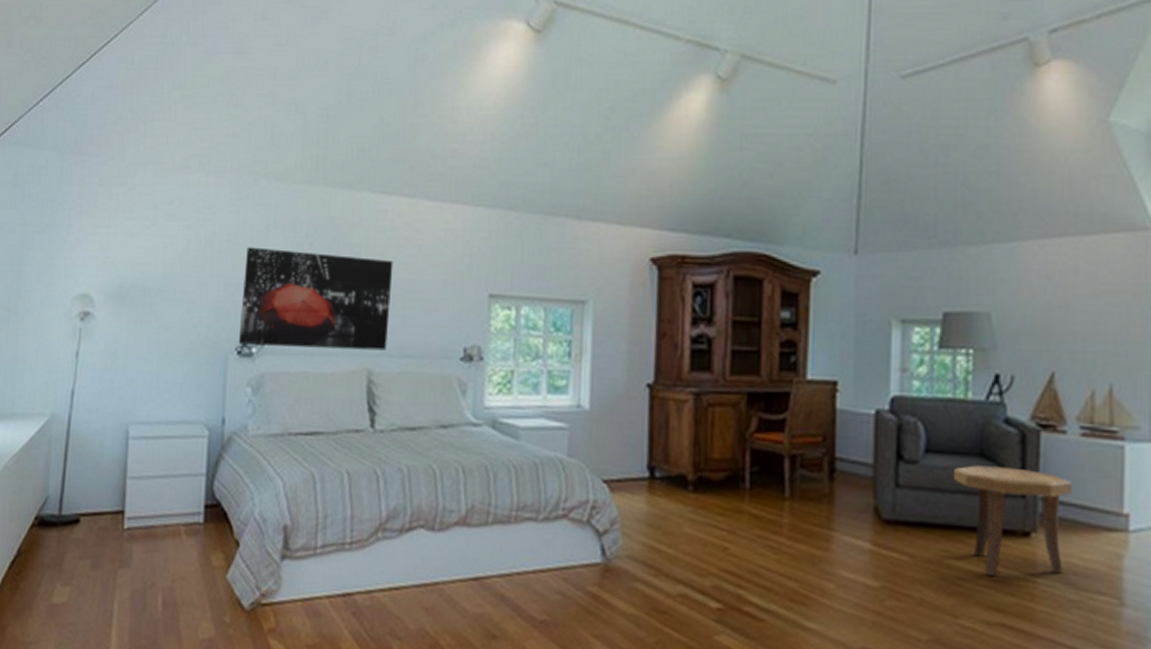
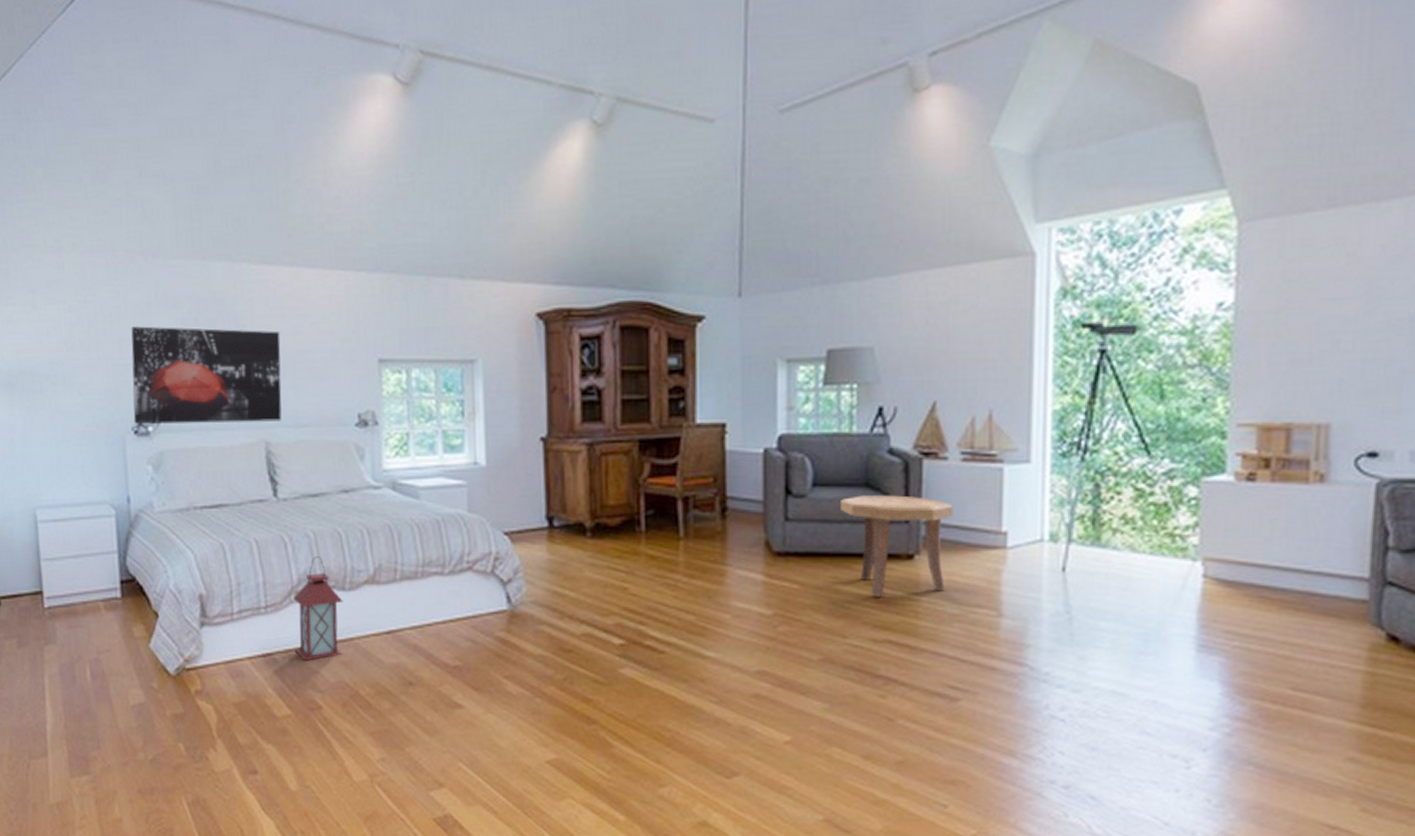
lantern: none [376,493,431,604] -> present [293,557,343,661]

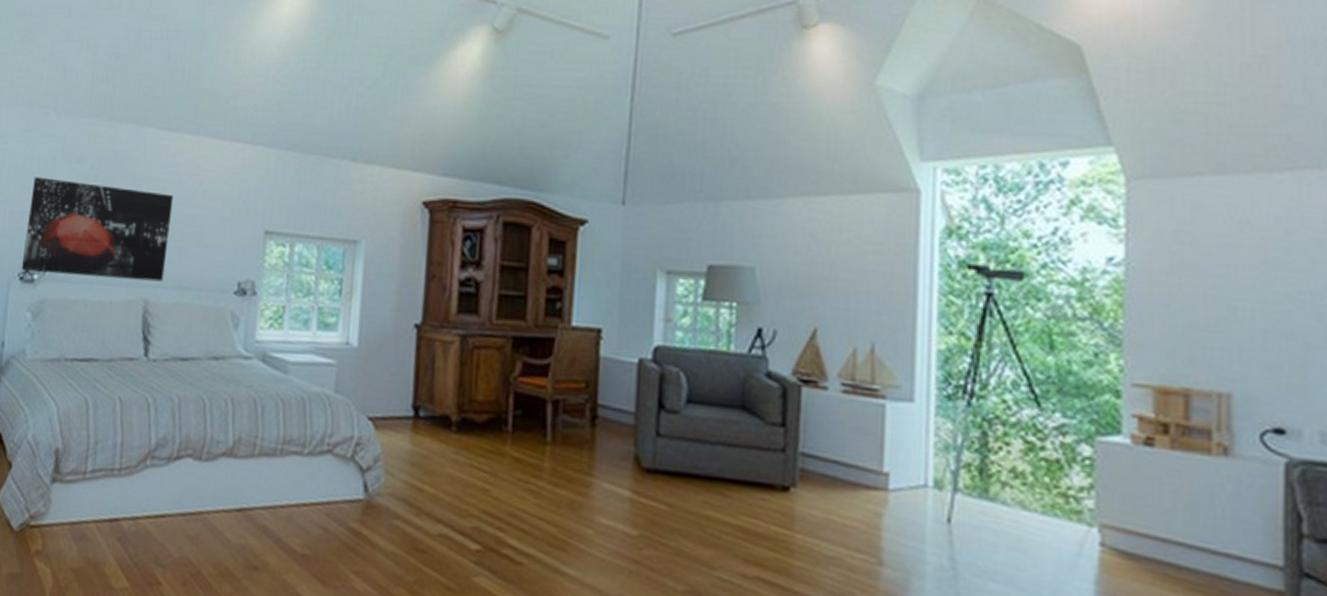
lantern: present [293,557,343,661] -> none [142,422,198,531]
side table: present [841,495,954,597] -> none [715,417,833,530]

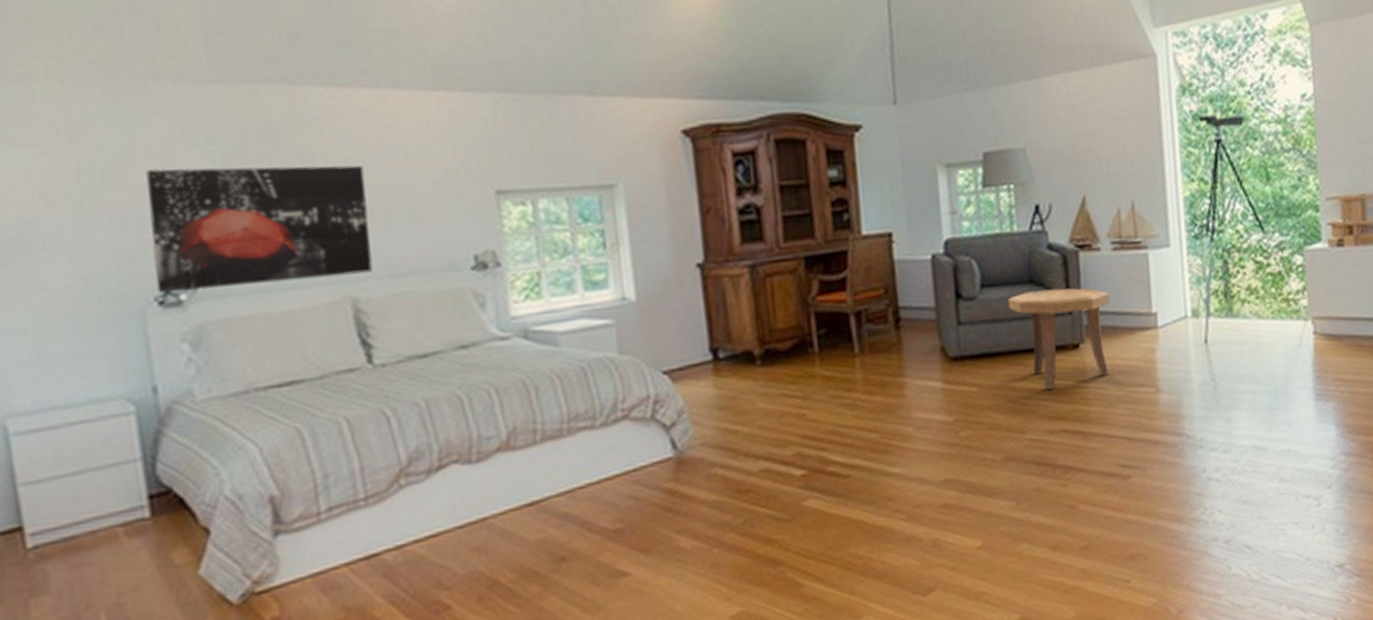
side table: none [715,417,833,530] -> present [1008,288,1110,390]

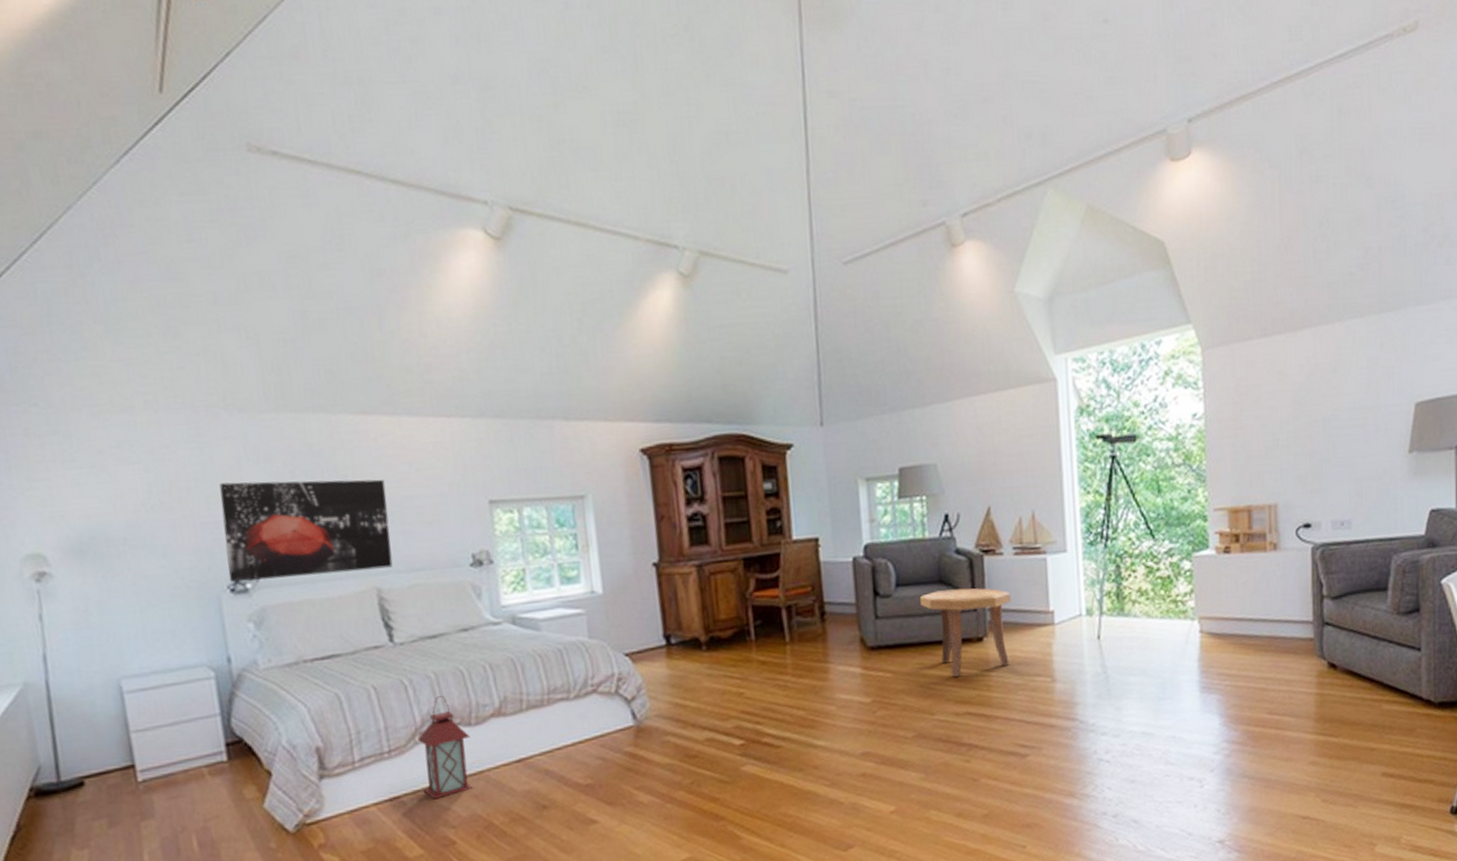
lantern: none [402,428,474,556] -> present [417,696,474,800]

